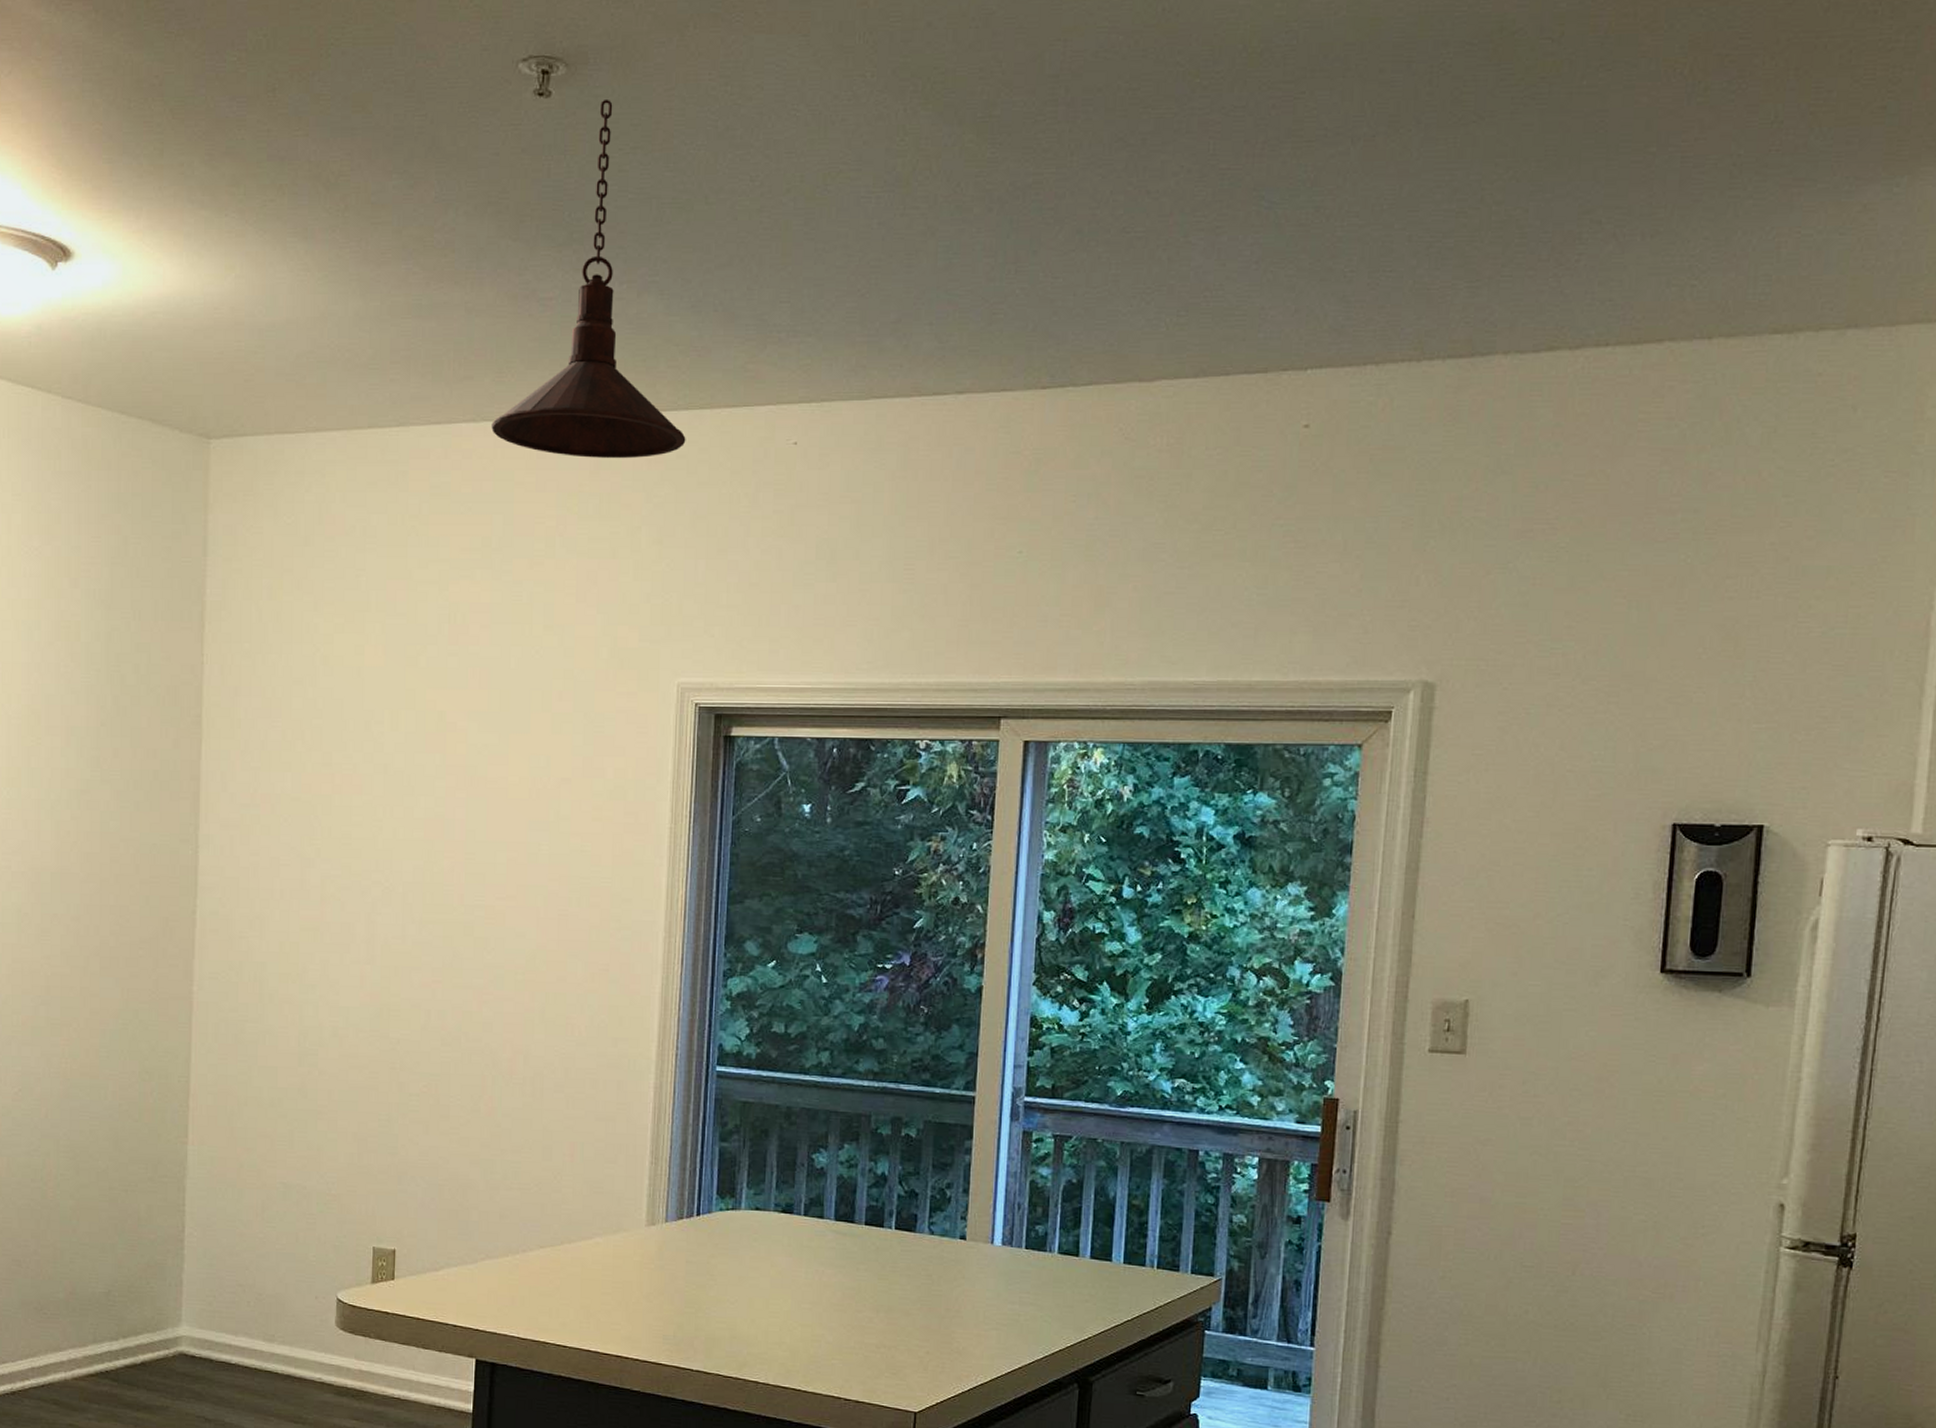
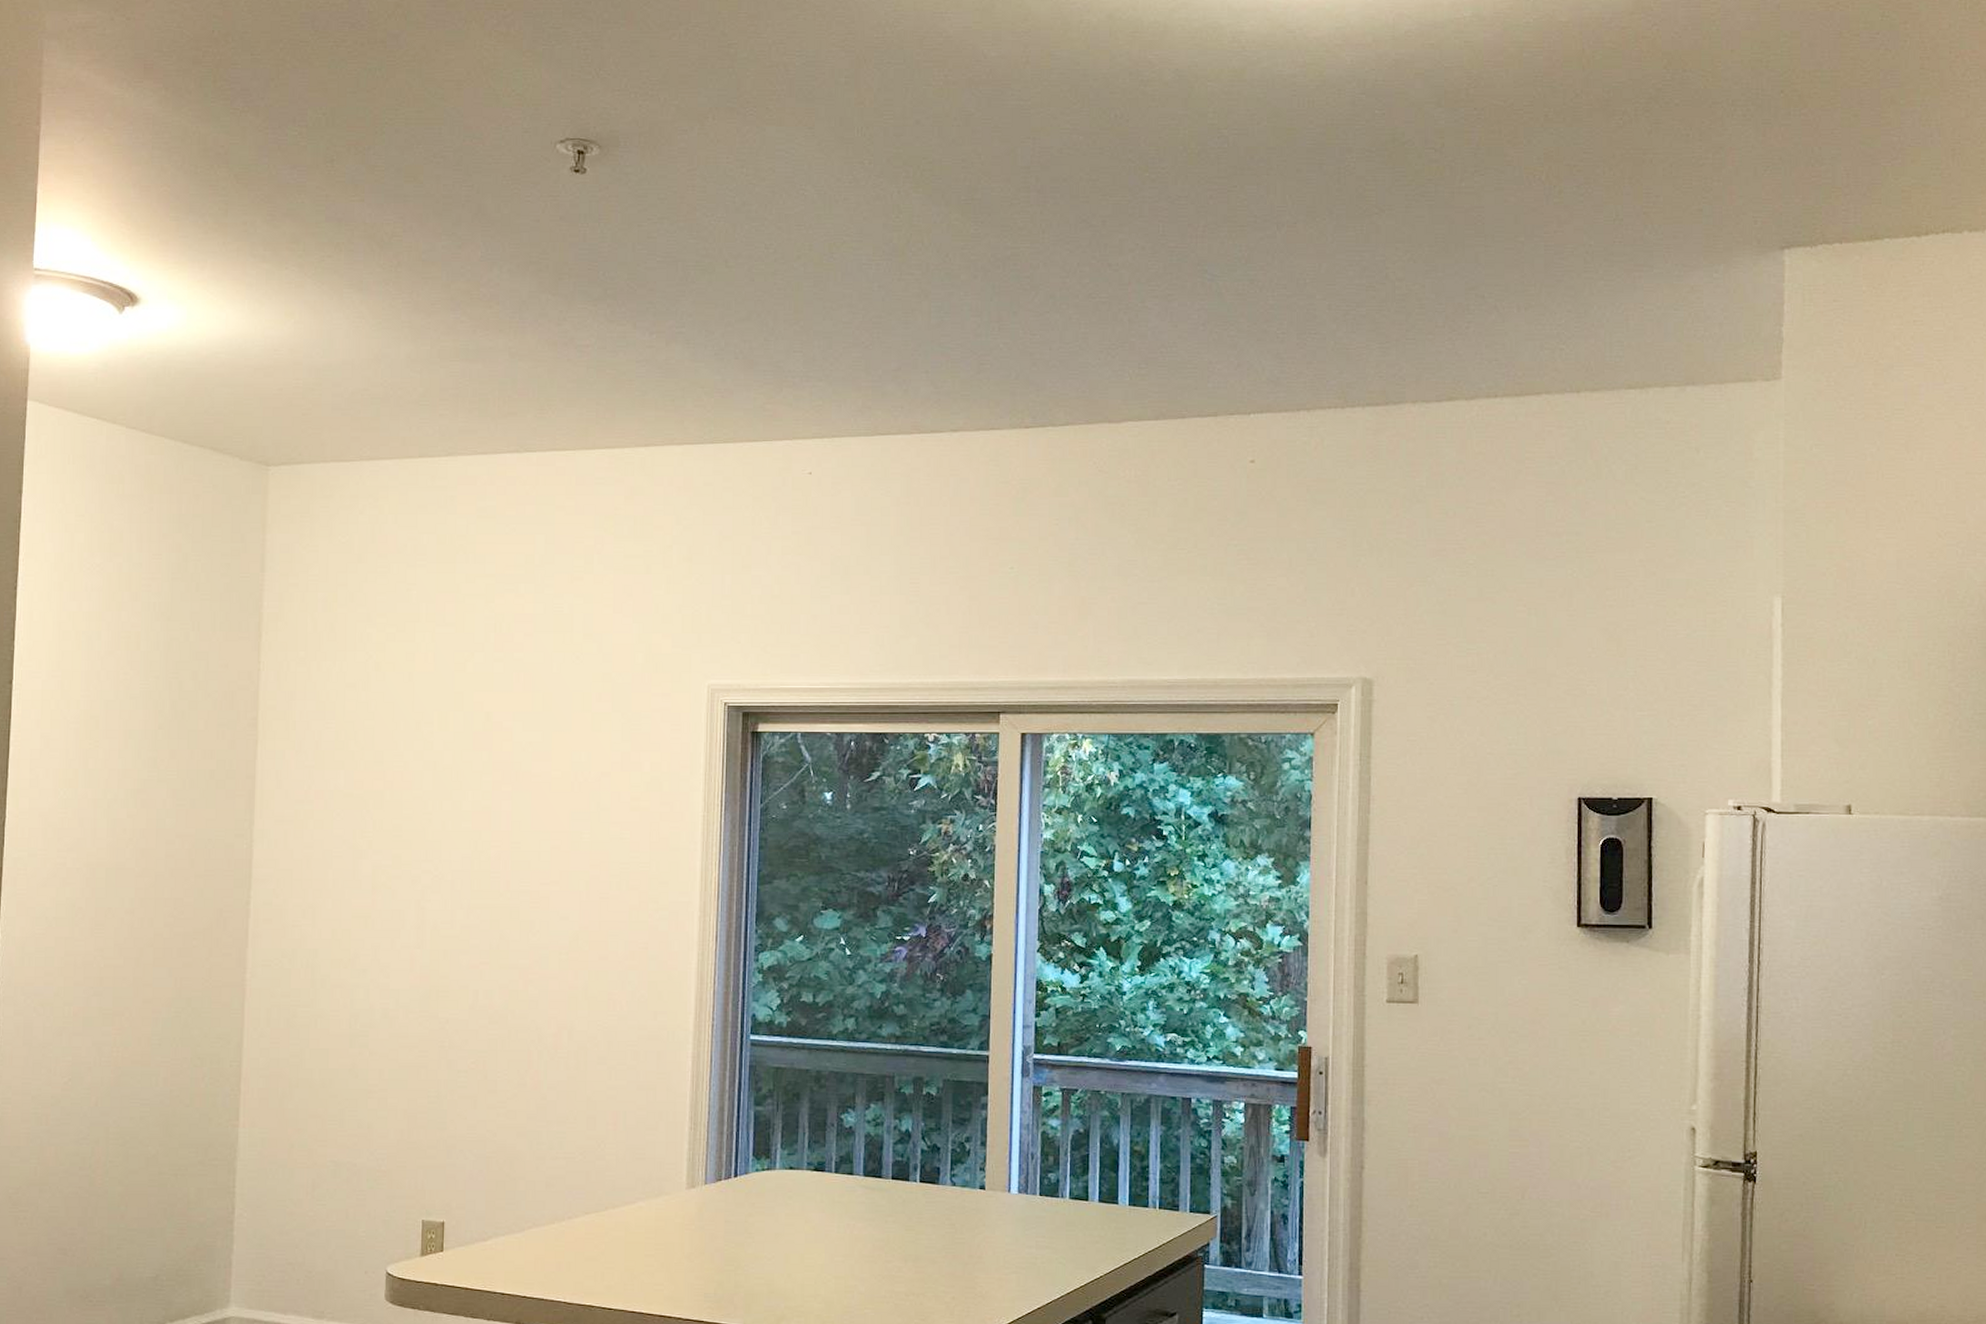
pendant light: present [491,98,686,459] -> none [534,176,712,486]

